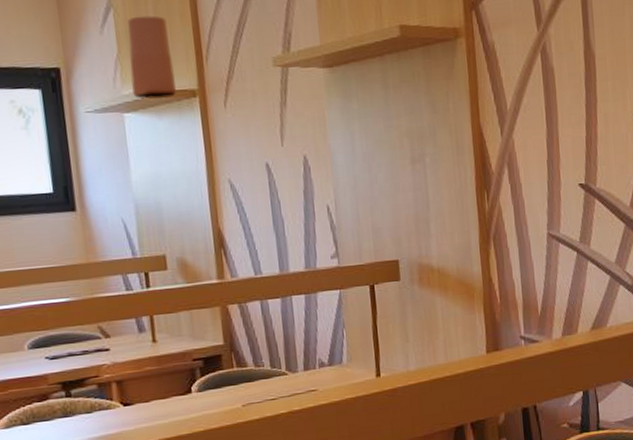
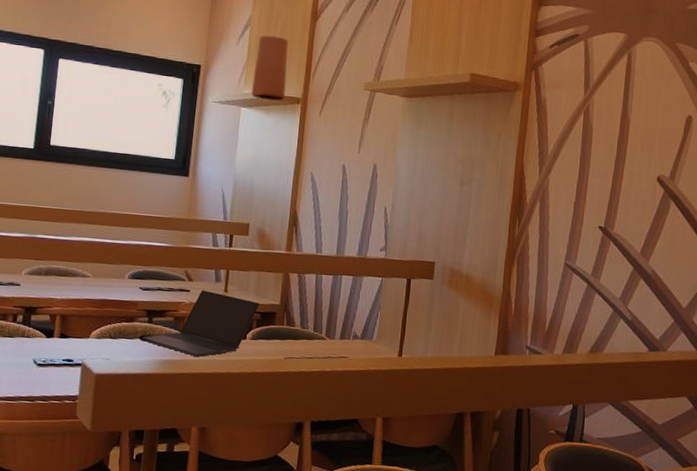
laptop: none [59,344,200,426] -> present [139,290,260,357]

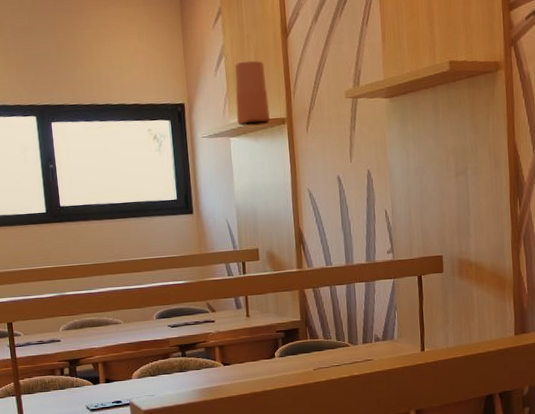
laptop: present [139,290,260,357] -> none [177,318,282,381]

